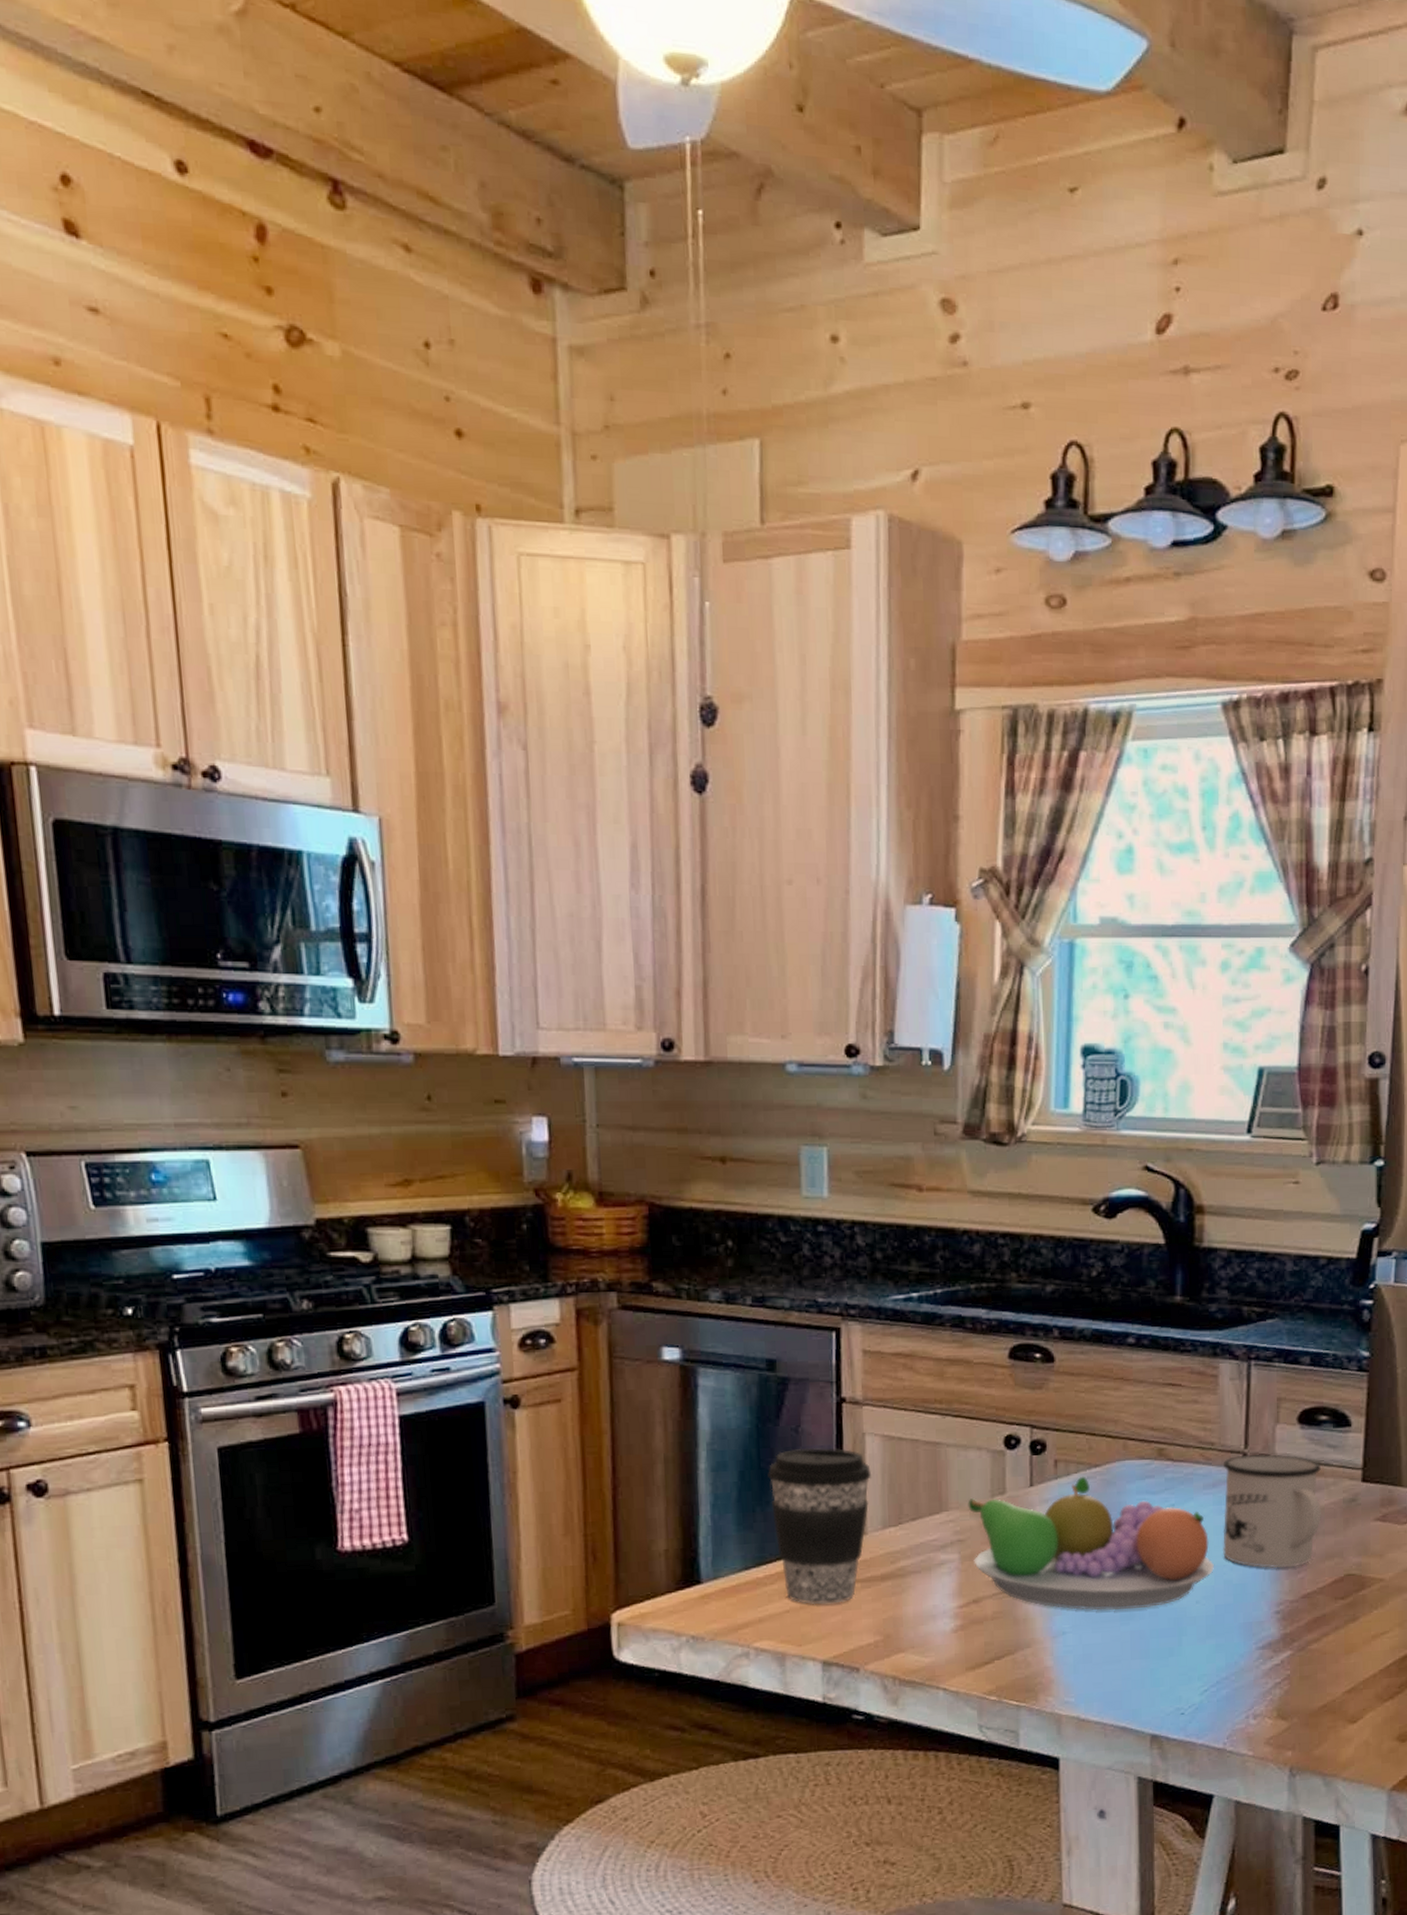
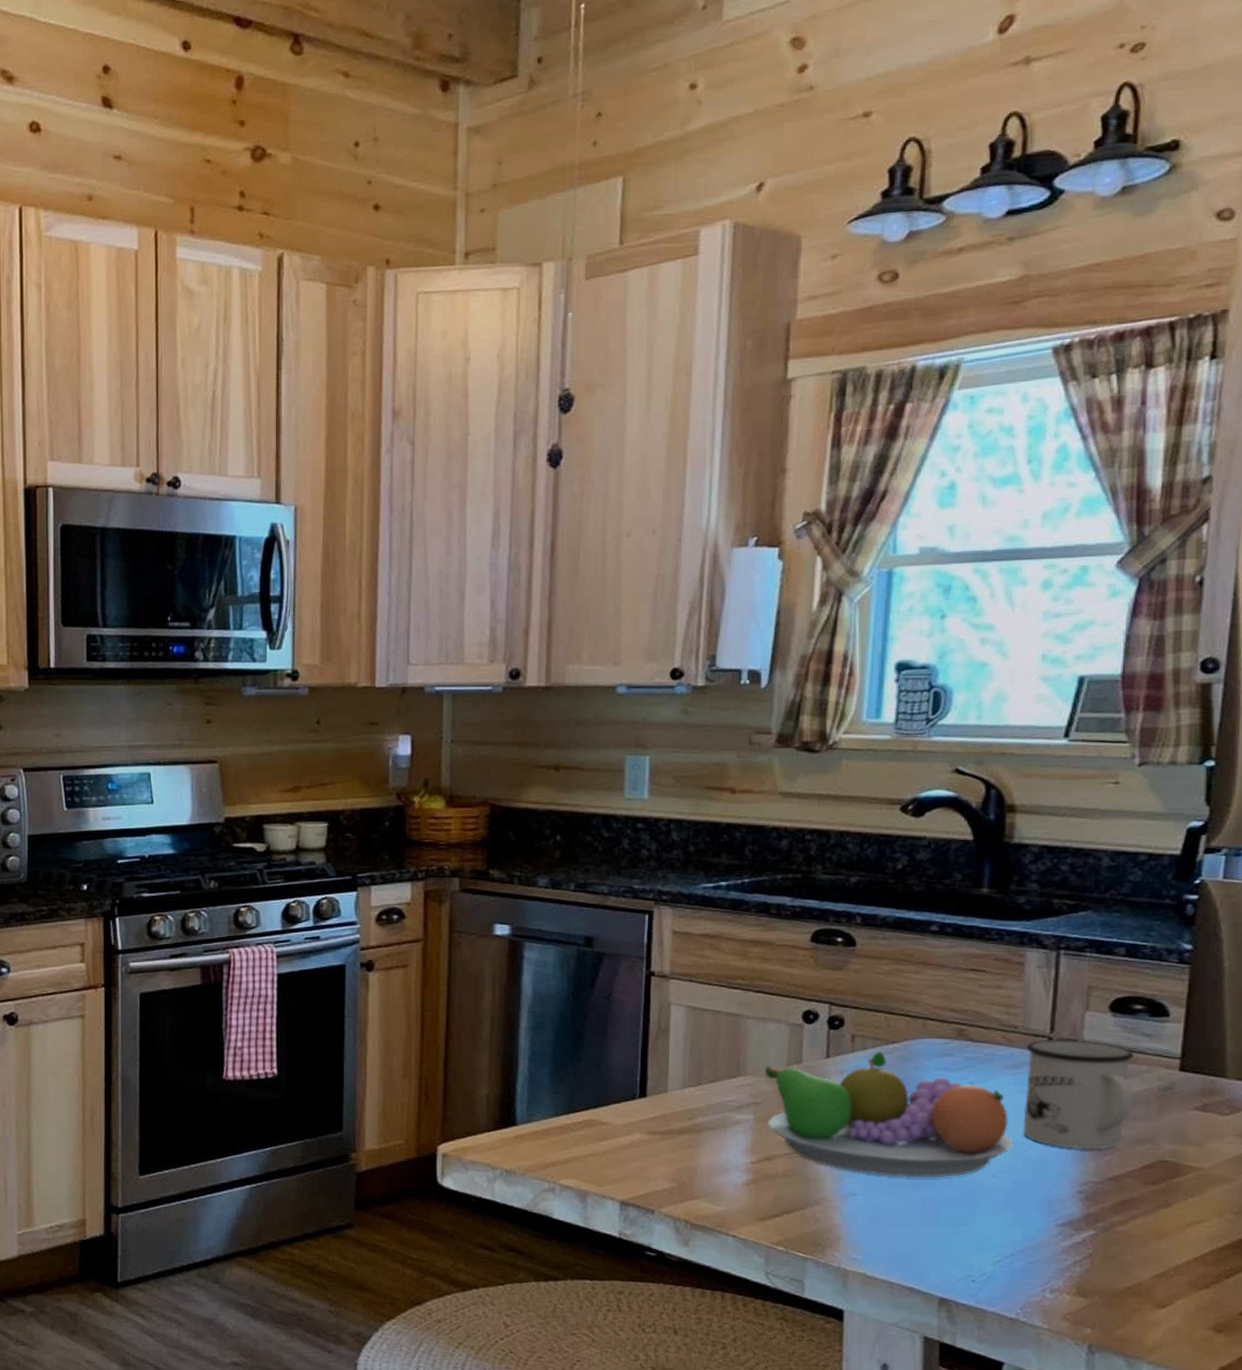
coffee cup: present [768,1447,871,1605] -> none [580,1014,674,1151]

